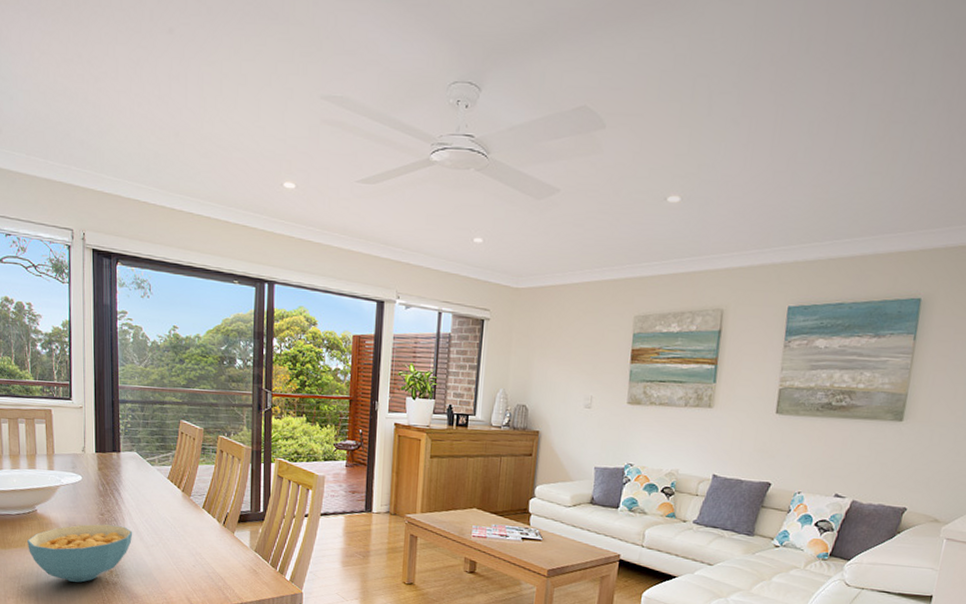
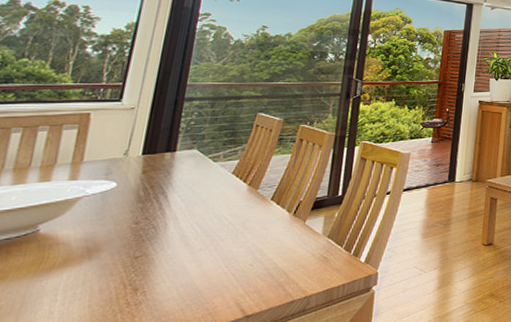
cereal bowl: present [27,524,133,583] -> none [12,233,176,313]

